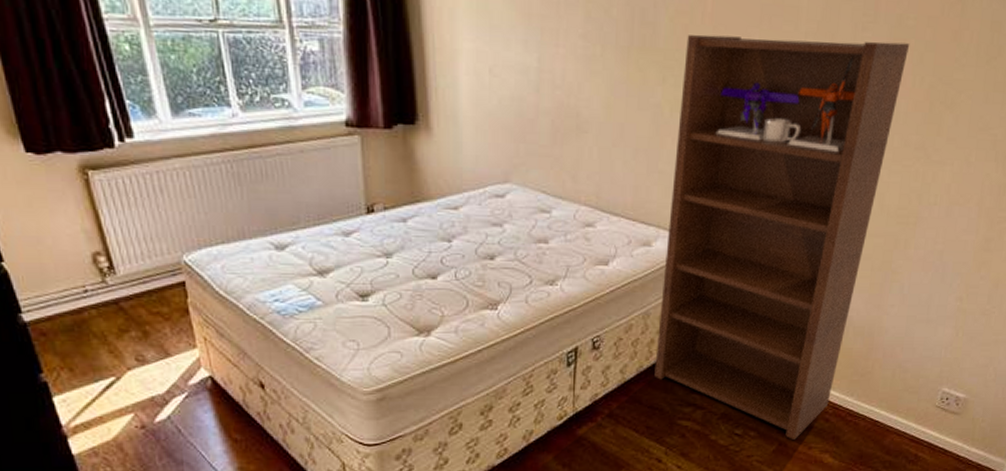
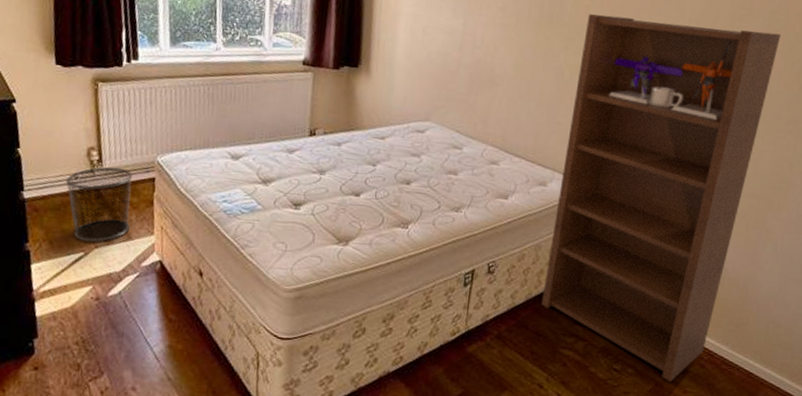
waste bin: none [73,273,165,363] -> present [66,166,133,242]

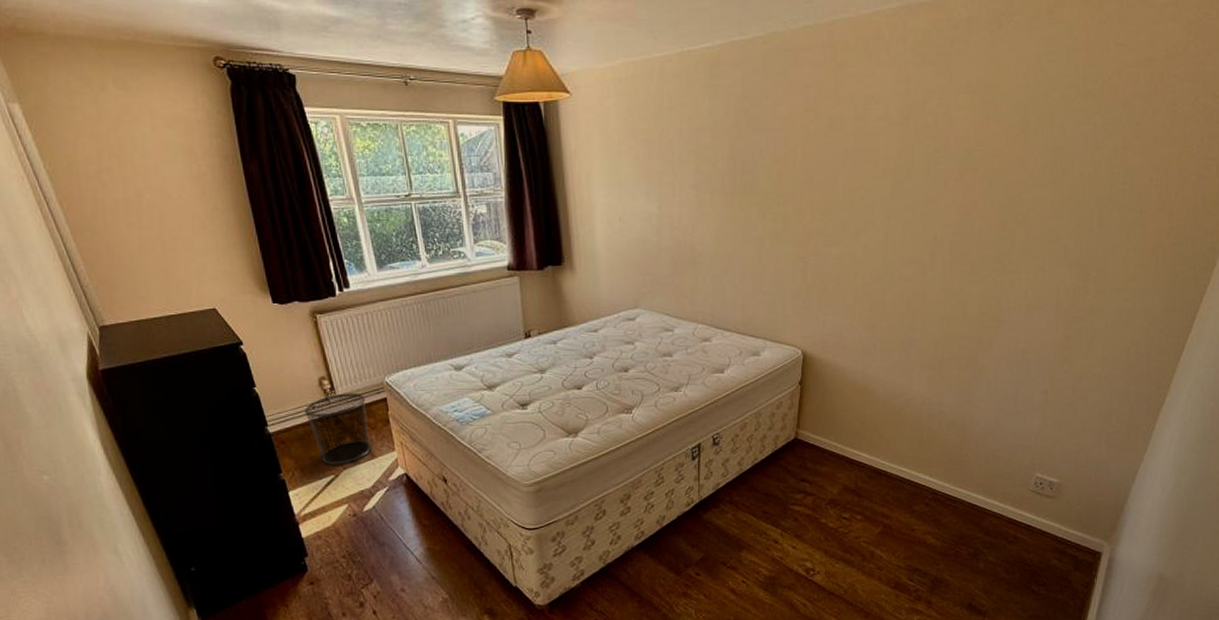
bookshelf: present [541,14,782,382] -> none [768,172,980,522]

